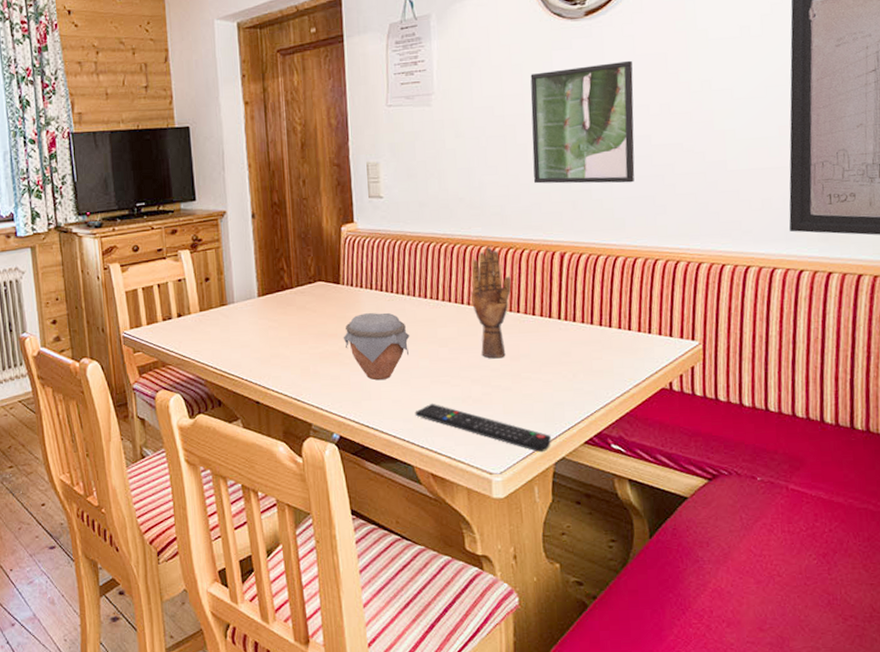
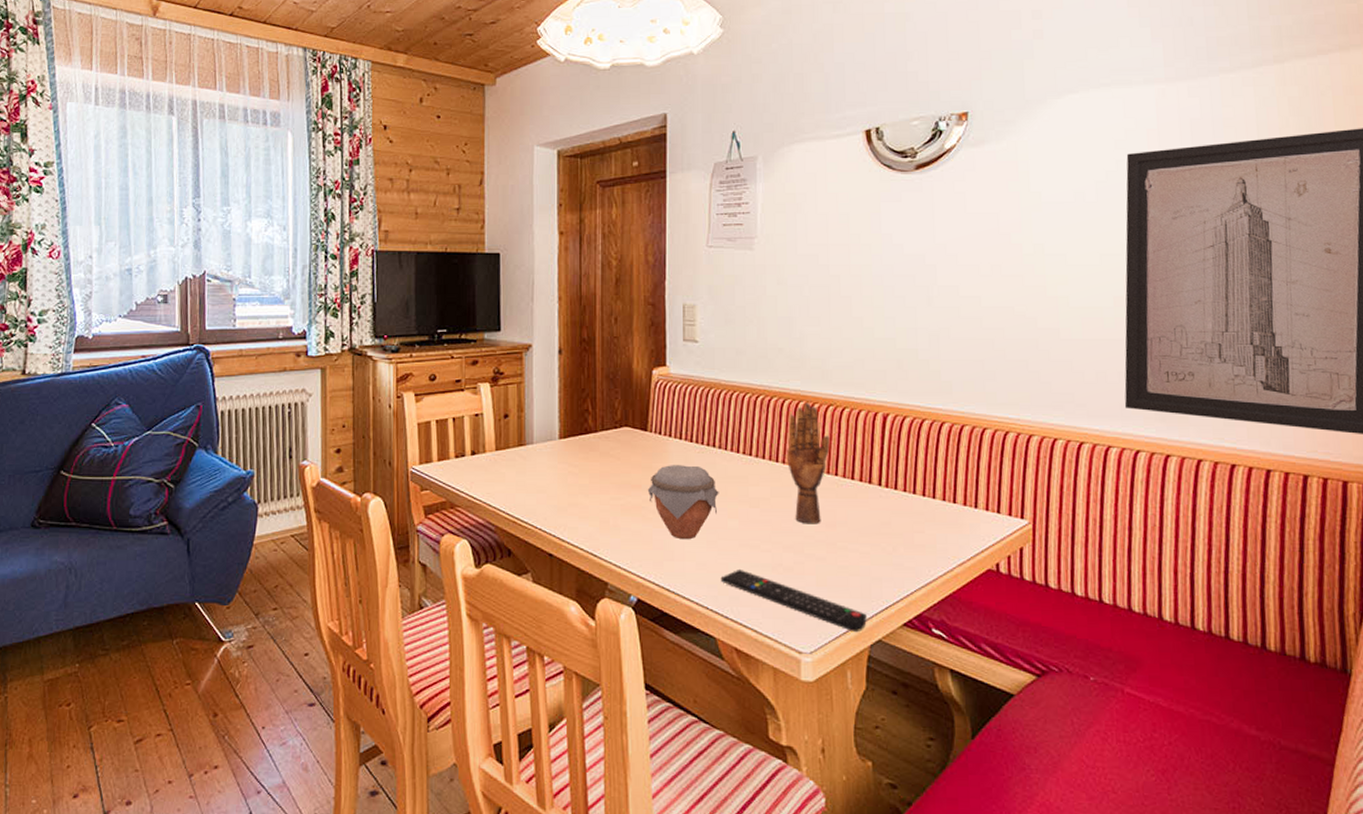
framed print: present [530,60,635,184] -> none [857,218,964,345]

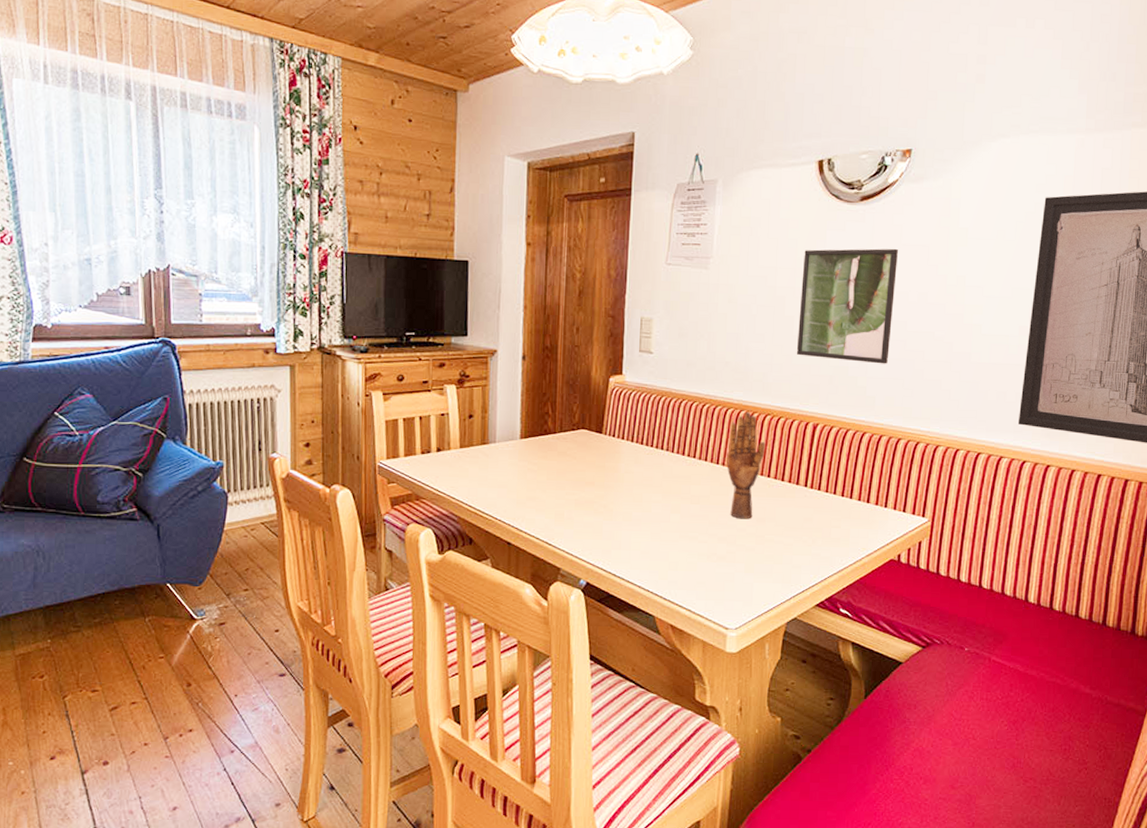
jar: present [647,465,719,540] -> none [599,465,664,531]
remote control: present [720,568,867,633] -> none [661,557,786,612]
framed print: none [857,218,964,345] -> present [796,248,898,364]

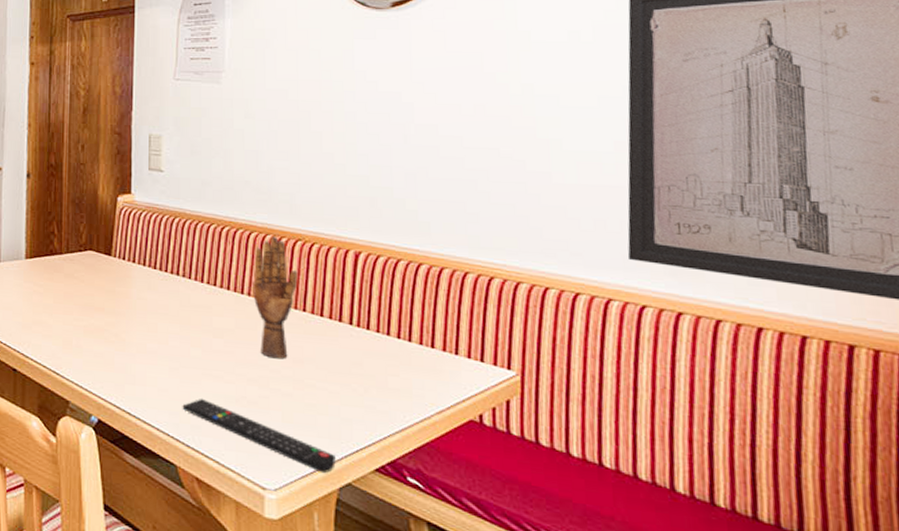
remote control: none [661,557,786,612] -> present [182,398,336,474]
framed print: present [796,248,898,364] -> none [327,56,444,185]

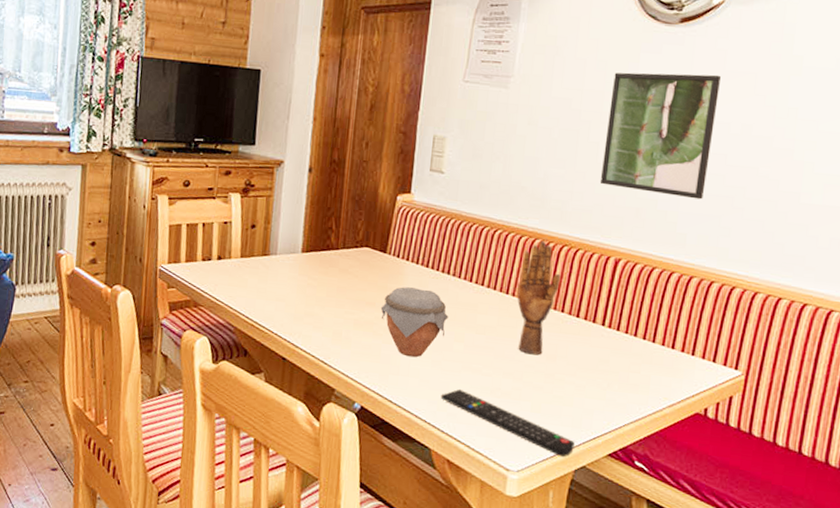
jar: none [110,290,182,365] -> present [380,287,449,357]
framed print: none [327,56,444,185] -> present [600,72,721,200]

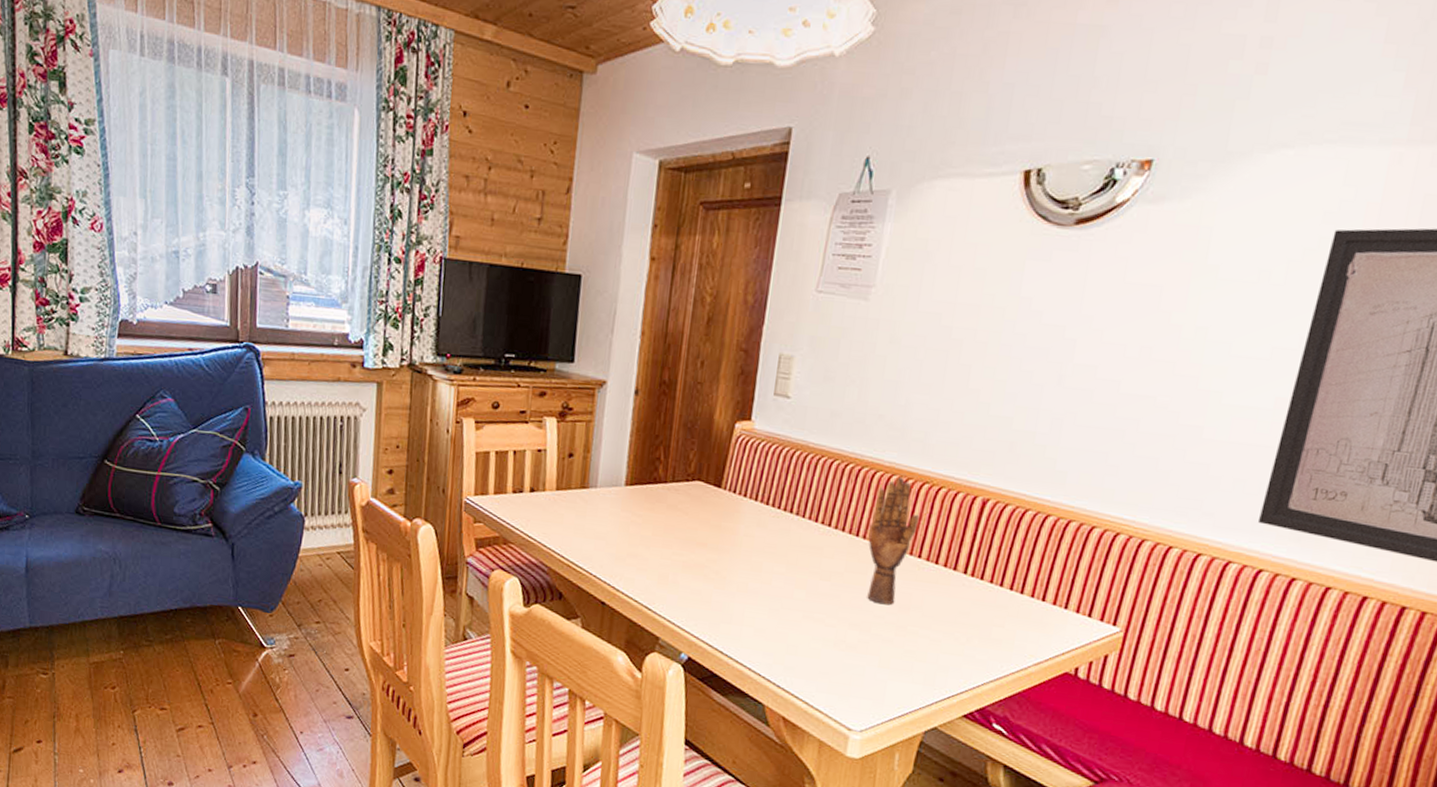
jar: present [380,287,449,357] -> none [712,526,790,605]
remote control: present [440,388,575,458] -> none [777,640,926,718]
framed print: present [600,72,721,200] -> none [970,283,1119,433]

